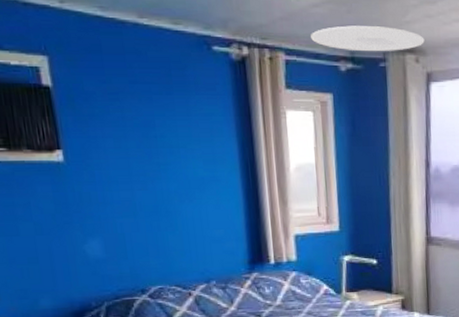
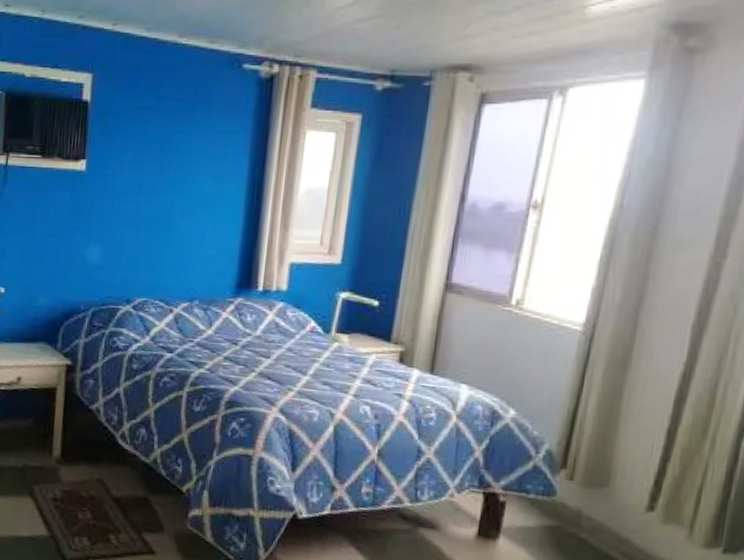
ceiling light: present [311,25,425,52] -> none [349,41,485,70]

